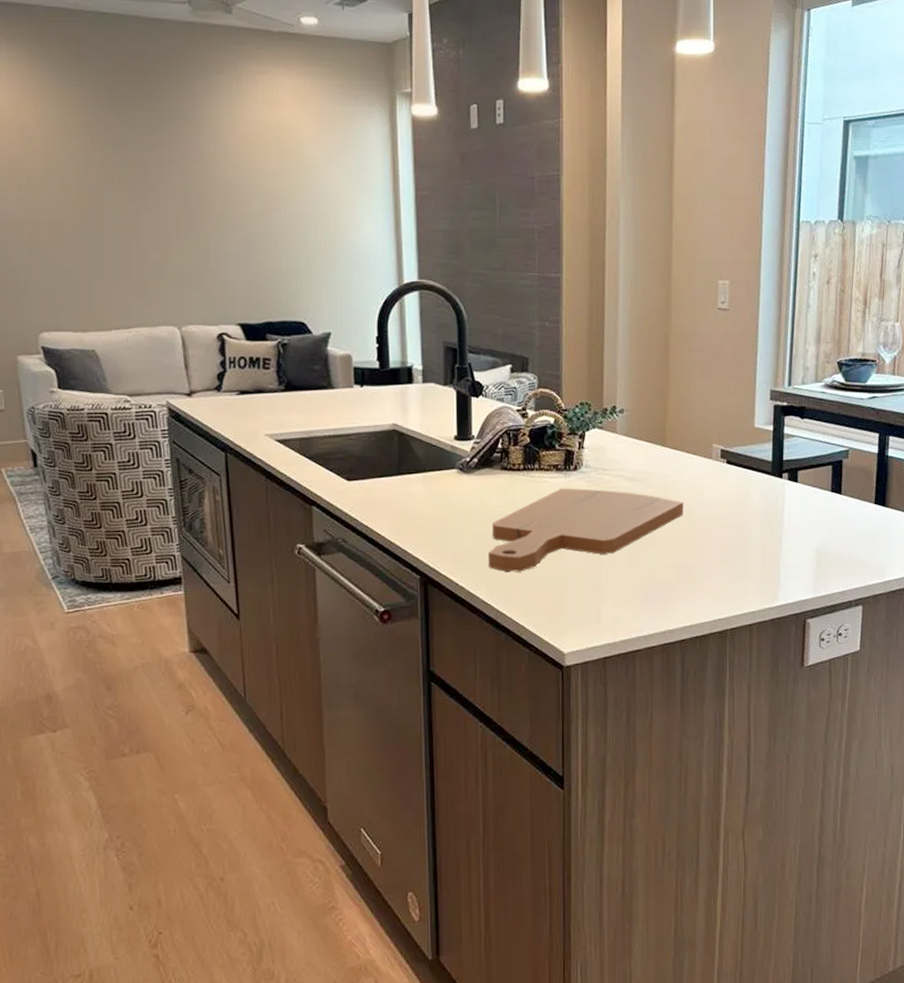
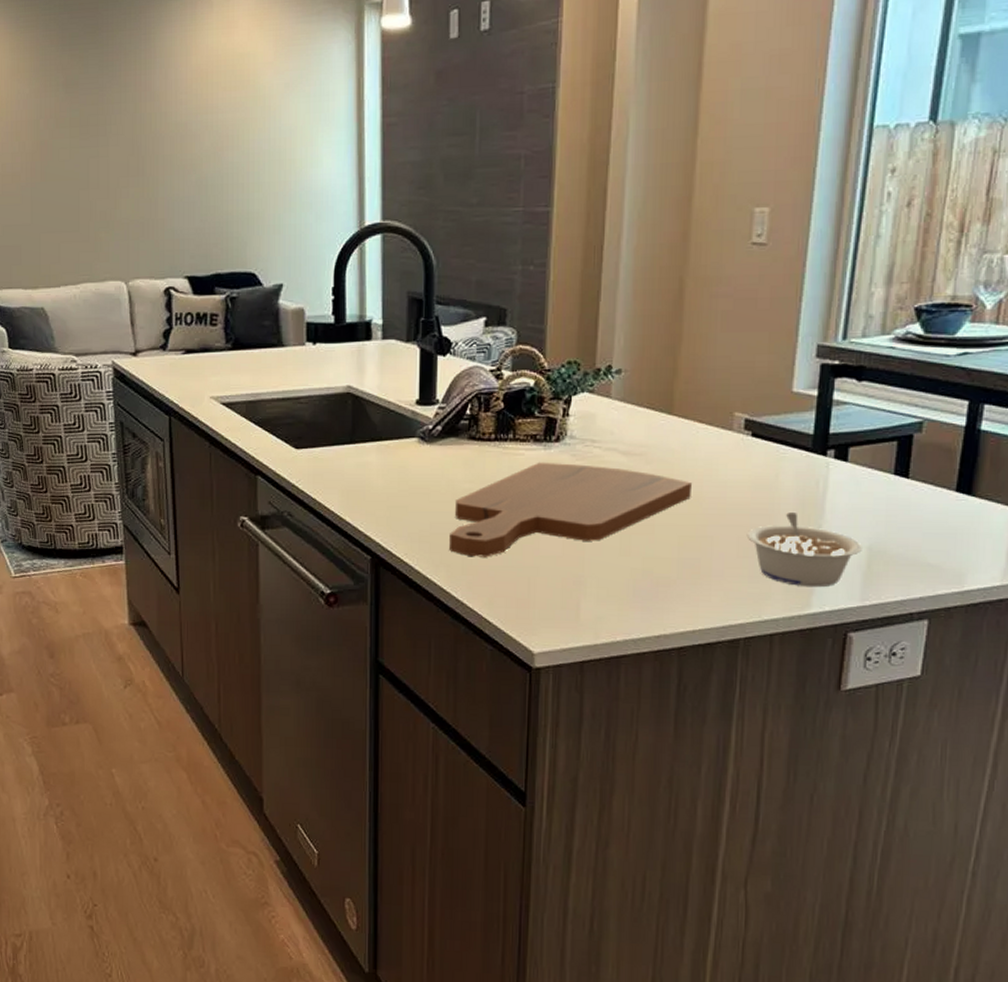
legume: none [727,524,812,585] -> present [746,513,862,588]

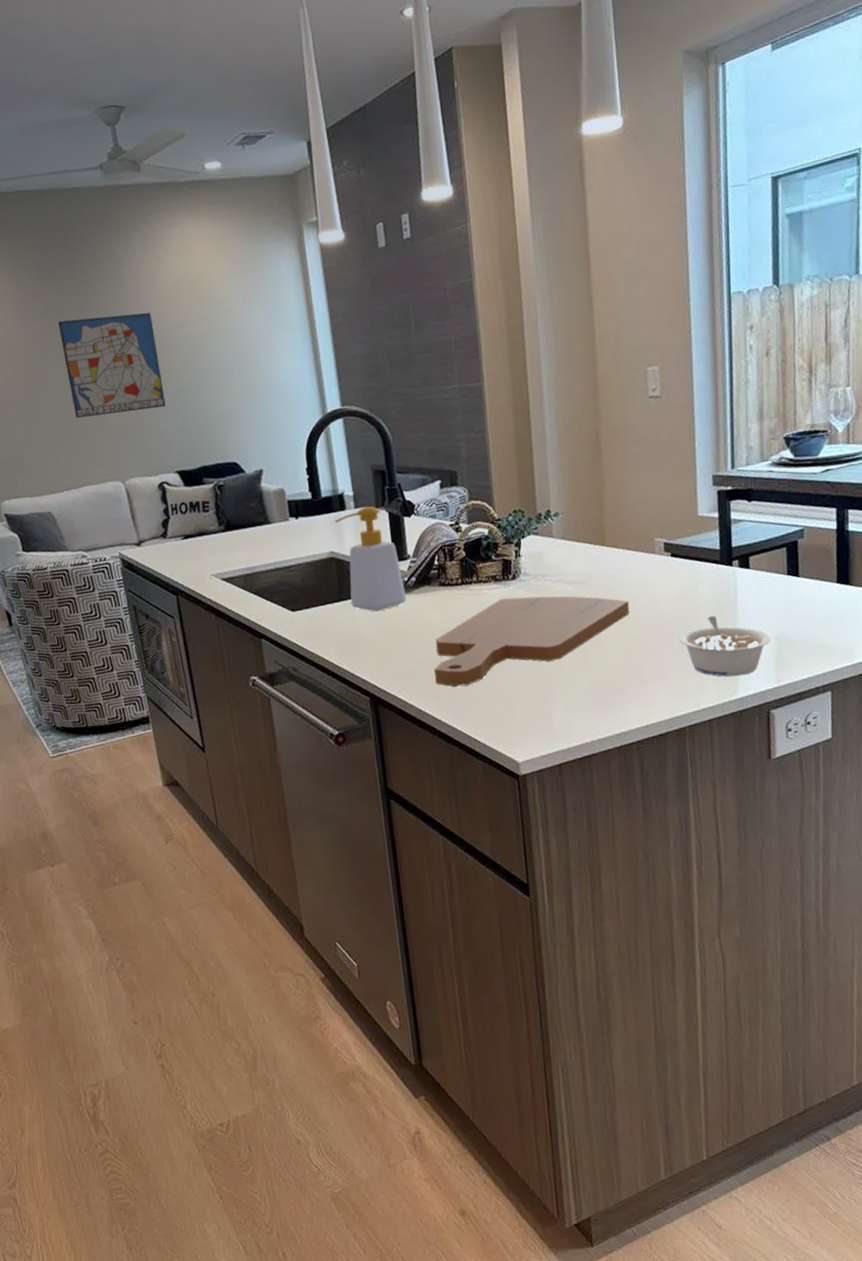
wall art: none [77,93,184,206] -> present [58,312,166,418]
soap bottle: none [358,338,428,460] -> present [335,506,407,612]

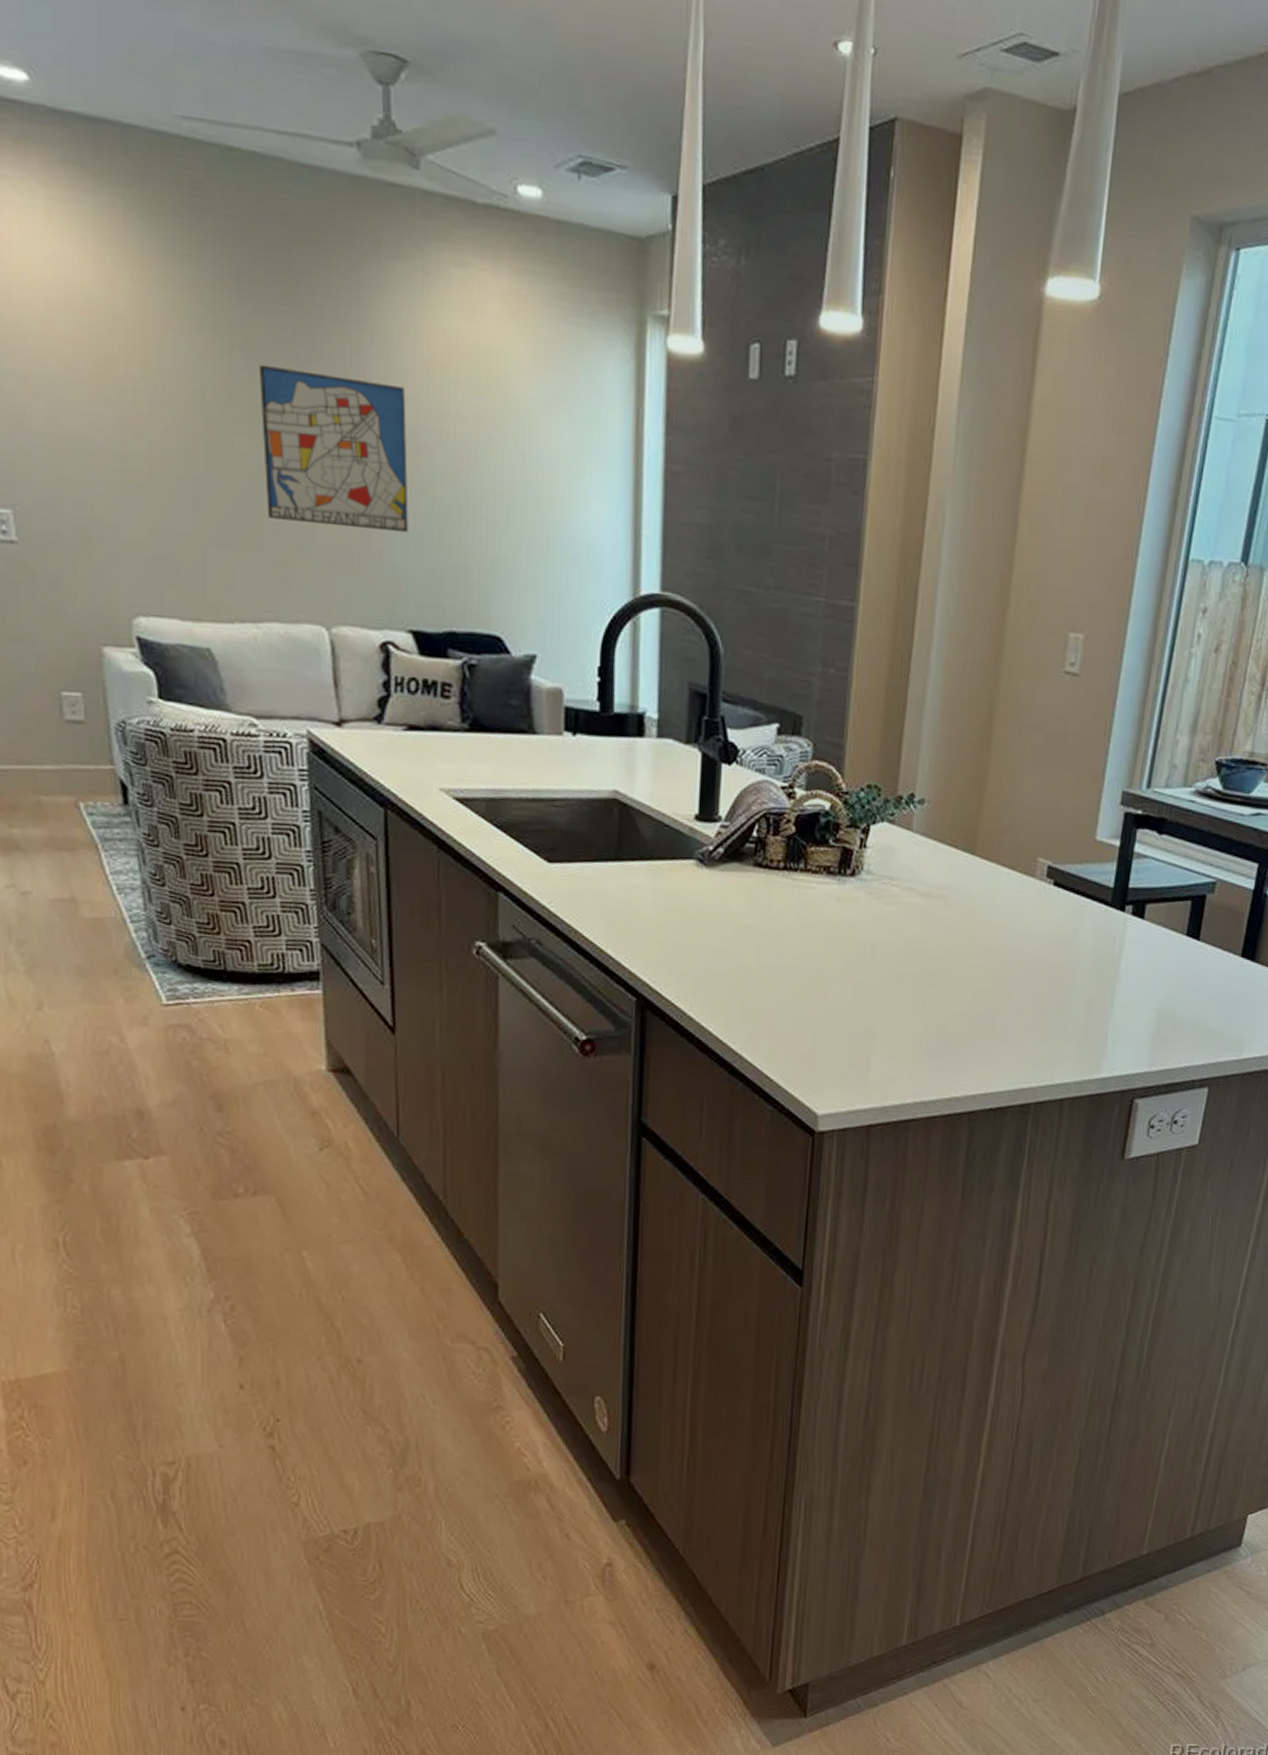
soap bottle: present [335,506,407,612] -> none [627,737,708,885]
cutting board: present [434,595,630,687] -> none [727,898,992,1005]
legume: present [678,616,771,677] -> none [1043,970,1153,1051]

